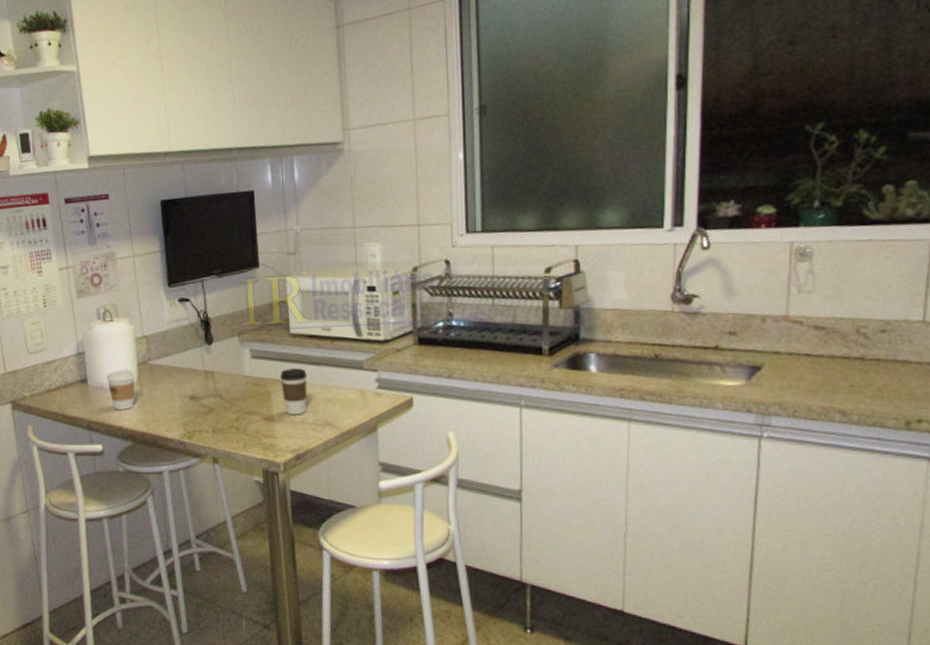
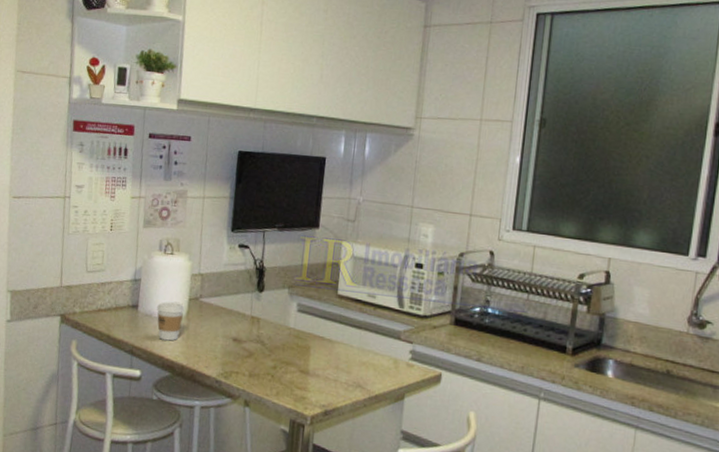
coffee cup: present [280,368,308,415] -> none [320,327,347,373]

